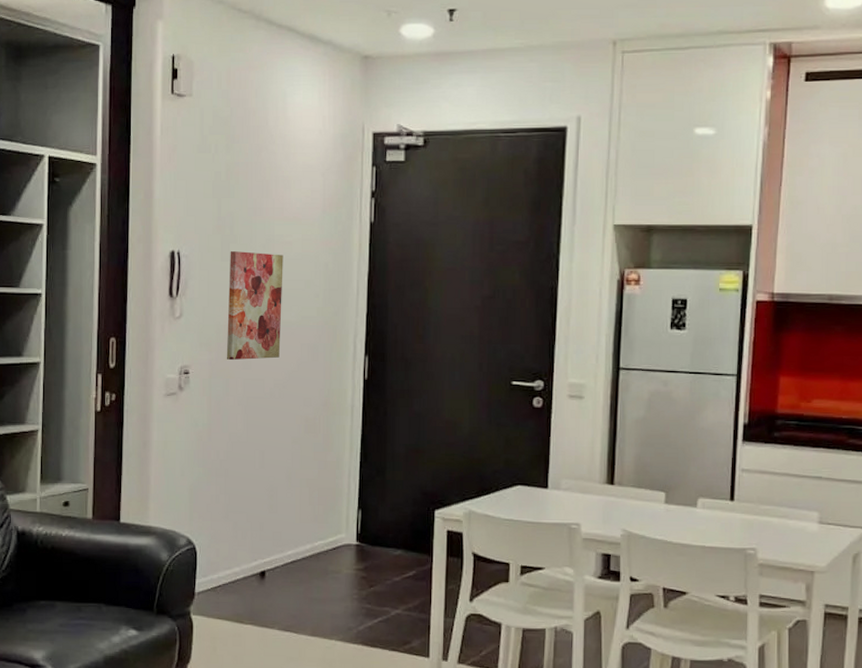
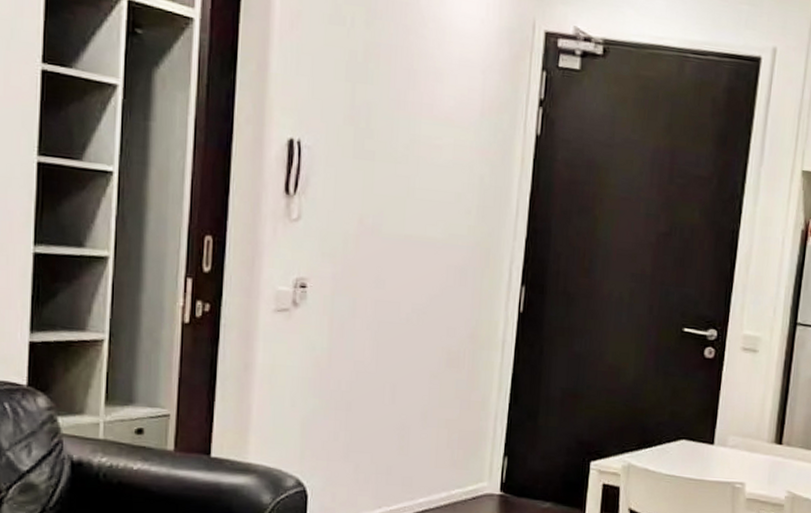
wall art: present [226,251,283,361] -> none [354,148,431,279]

